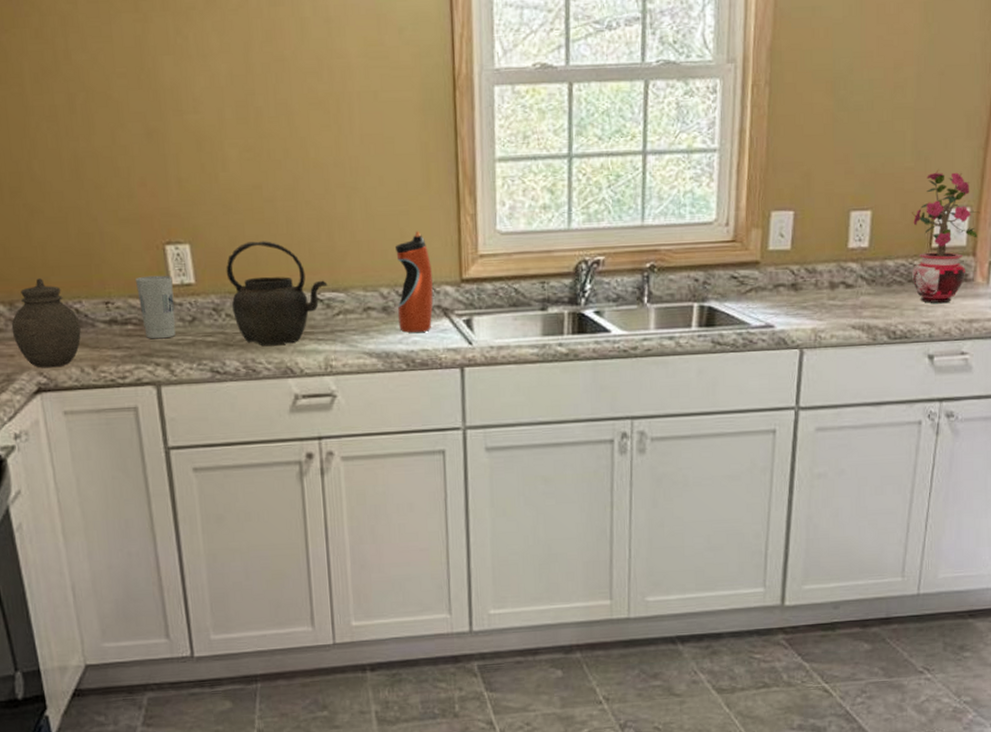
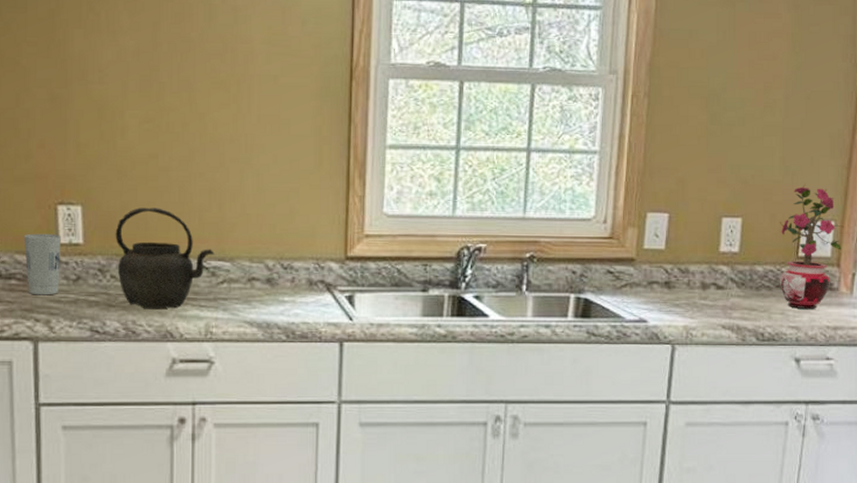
water bottle: present [394,231,434,333] -> none [281,208,318,305]

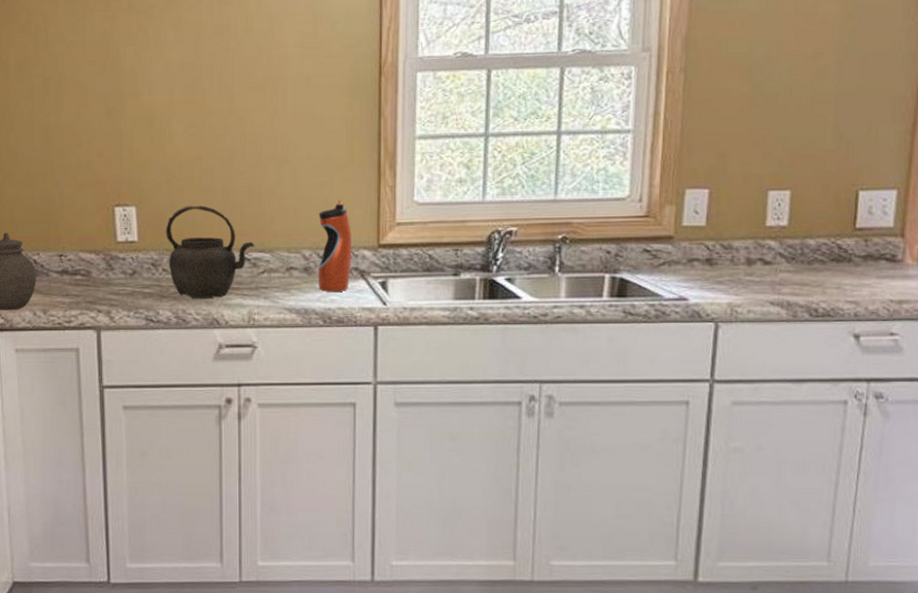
cup: present [23,233,61,296] -> none [86,233,118,289]
water bottle: none [281,208,318,305] -> present [317,200,352,292]
potted plant: present [780,184,844,310] -> none [834,152,908,284]

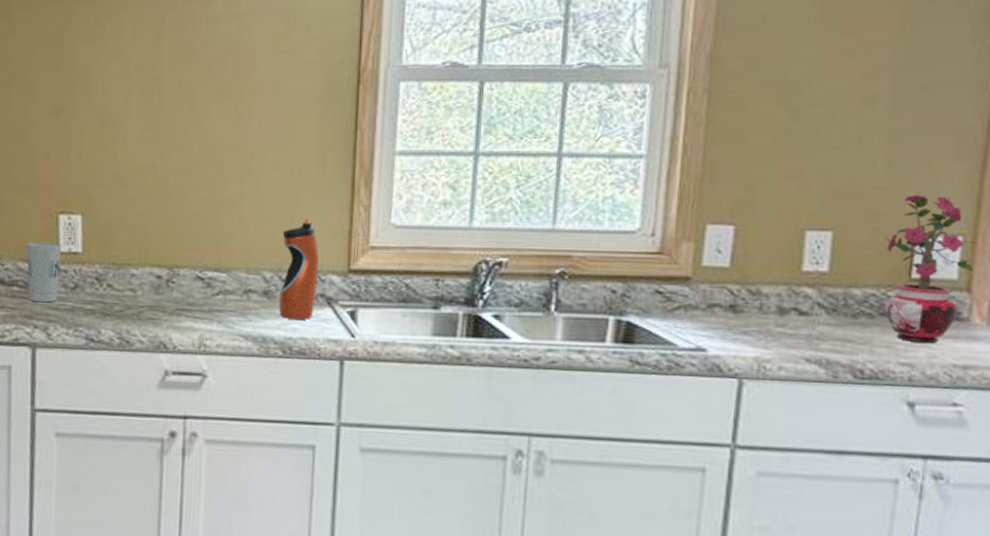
cup: none [86,233,118,289] -> present [26,241,61,303]
kettle: present [166,205,255,299] -> none [113,217,210,320]
potted plant: none [834,152,908,284] -> present [885,191,976,344]

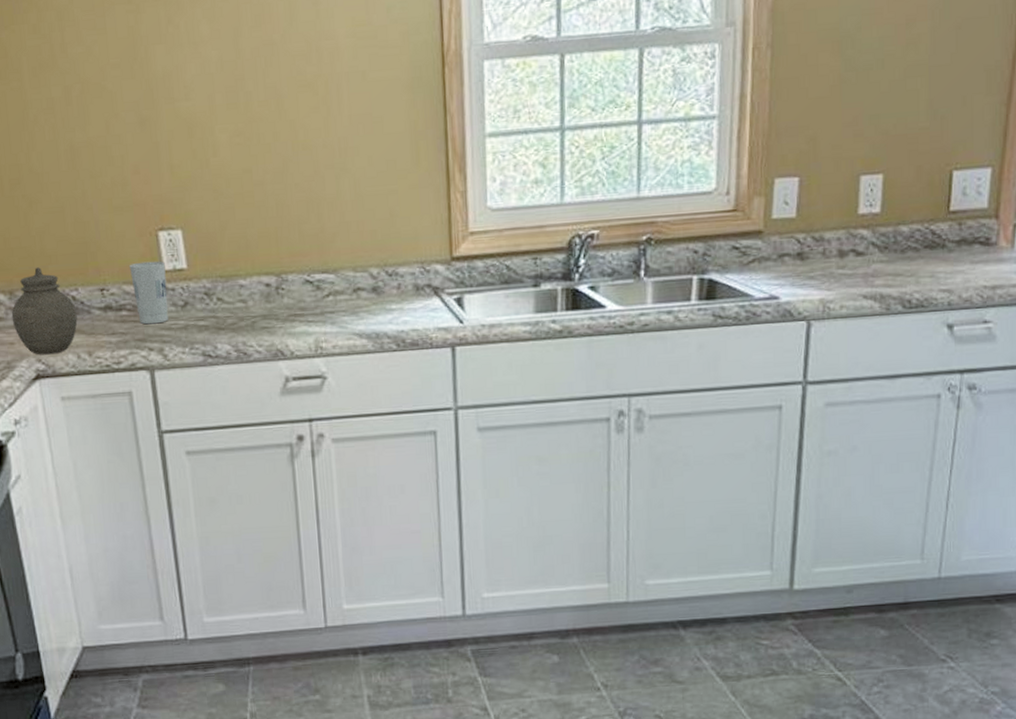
water bottle: present [278,218,319,320] -> none [384,210,424,313]
potted plant: present [885,191,976,344] -> none [927,128,1003,270]

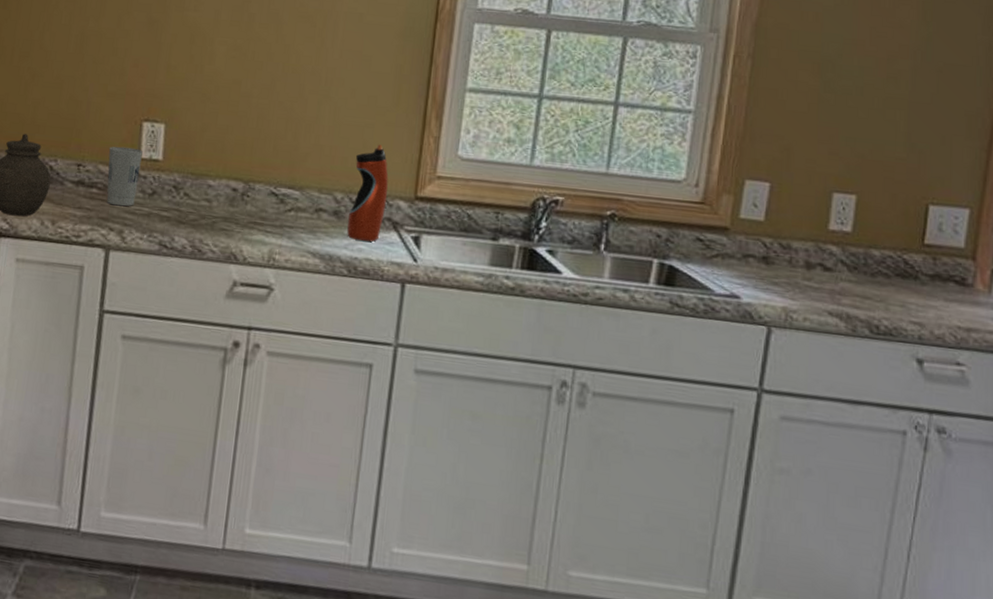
water bottle: none [384,210,424,313] -> present [347,144,389,242]

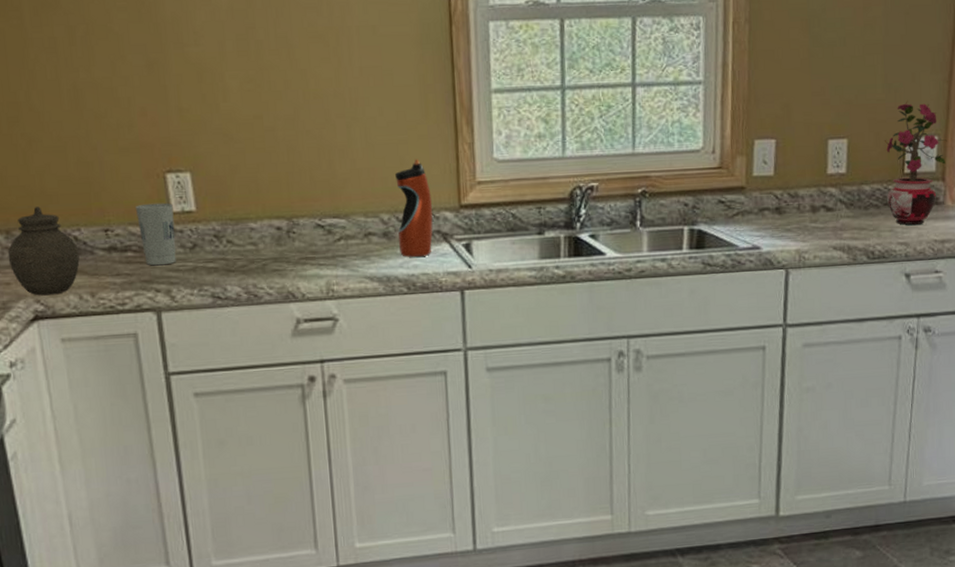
potted plant: none [900,164,981,306] -> present [885,101,947,226]

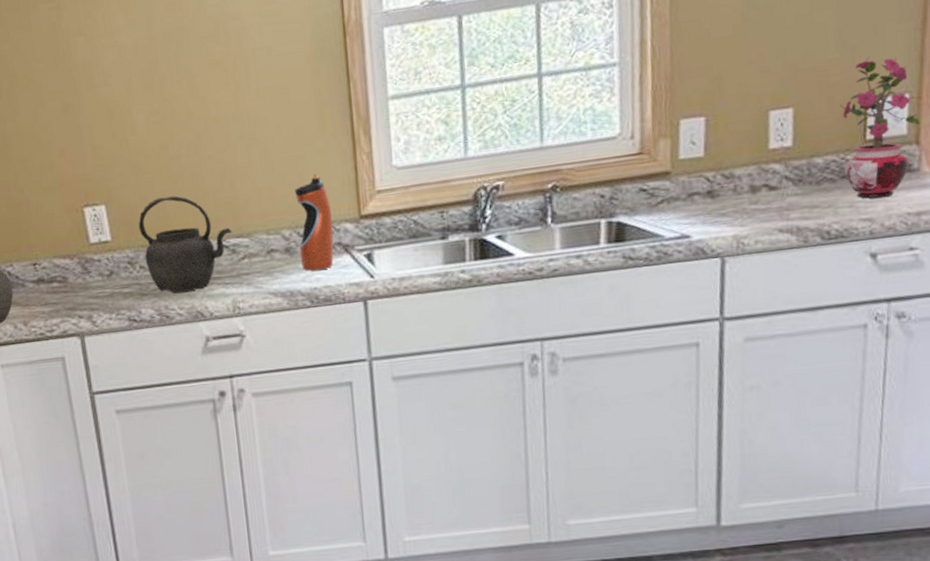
cup: present [134,202,176,266] -> none [58,235,96,294]
kettle: none [227,169,329,272] -> present [138,195,232,294]

